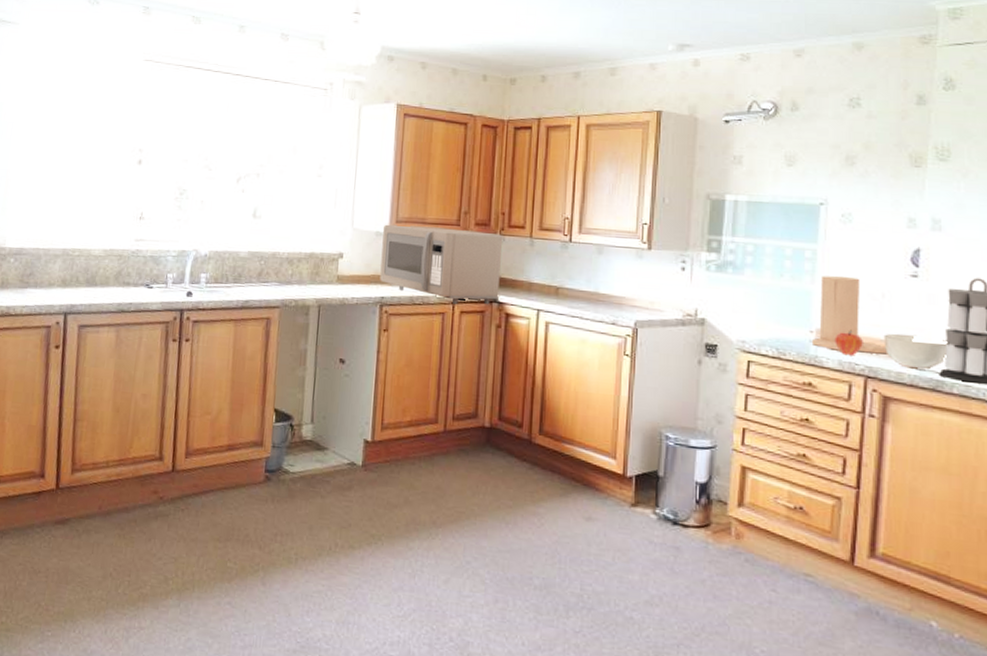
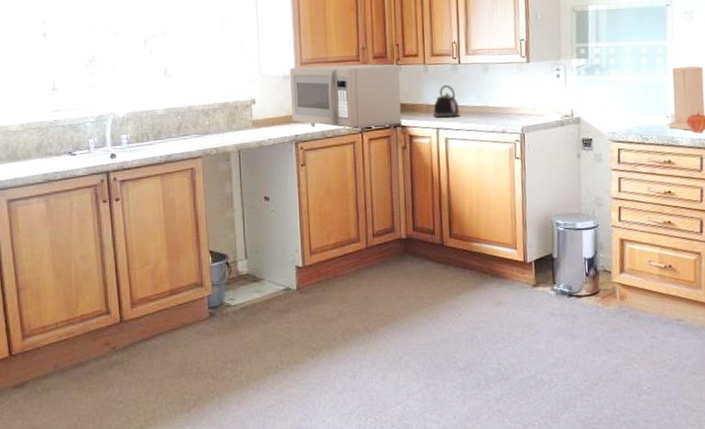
kettle: none [535,263,565,300] -> present [433,85,460,118]

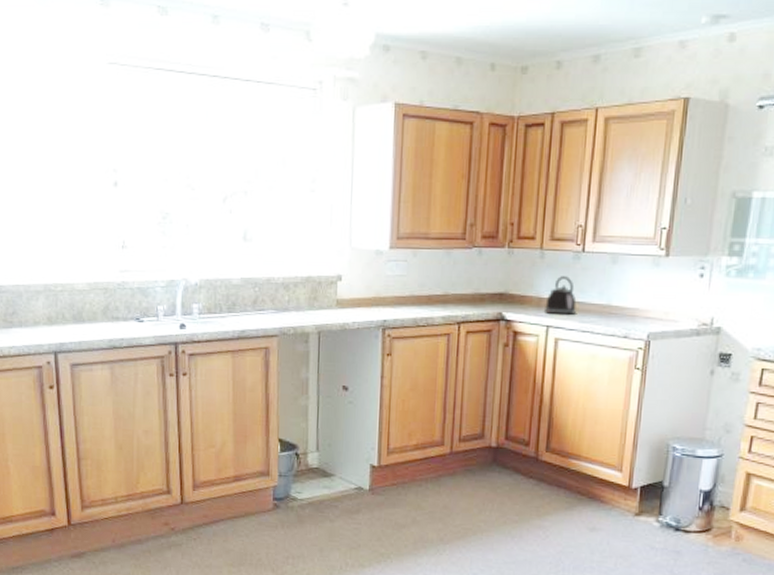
microwave: present [290,64,402,134] -> none [381,241,512,325]

